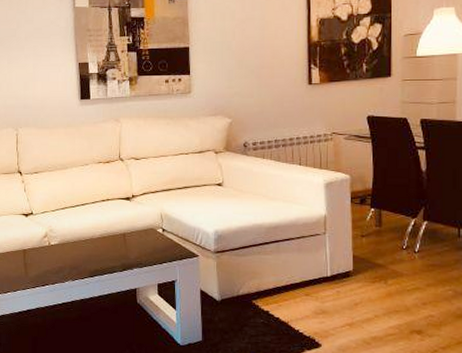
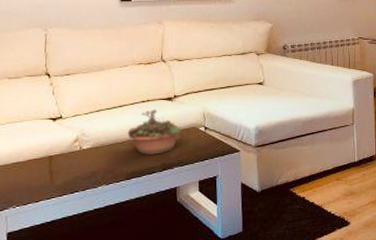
succulent planter: none [89,209,140,254] -> present [127,109,181,155]

